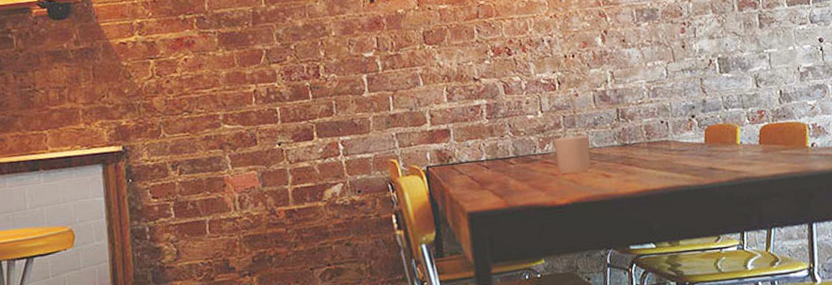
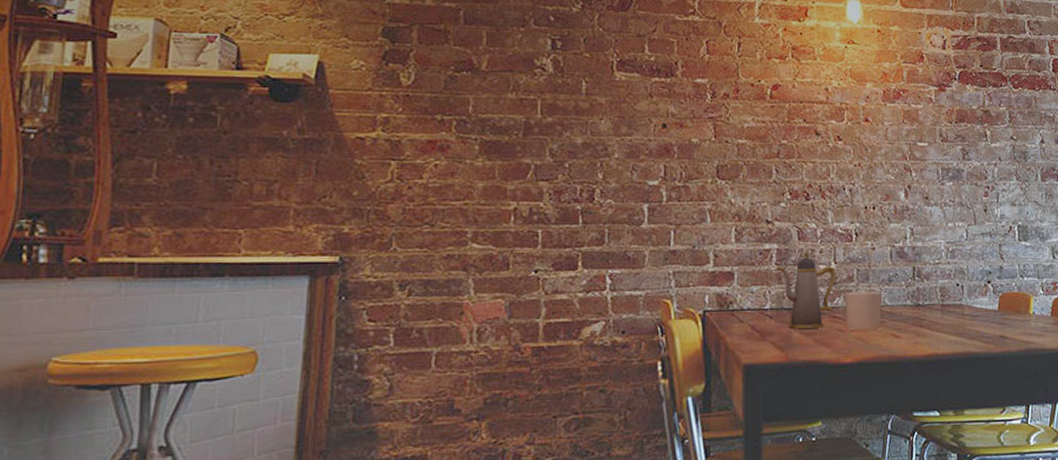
coffee pot: none [485,102,544,177] -> present [774,250,836,329]

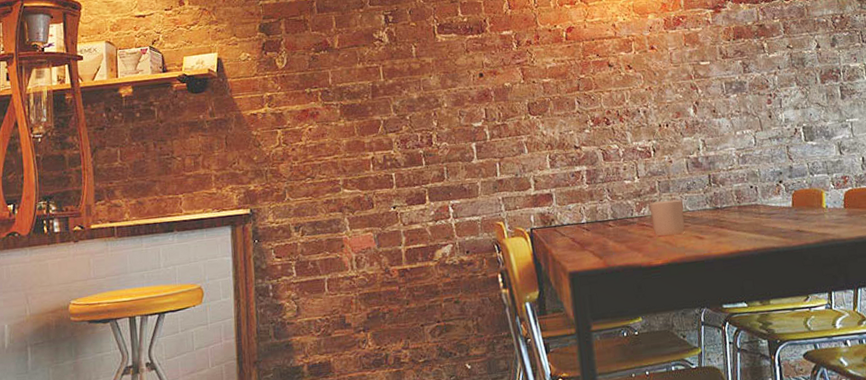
coffee pot: present [774,250,836,329] -> none [586,168,641,239]

